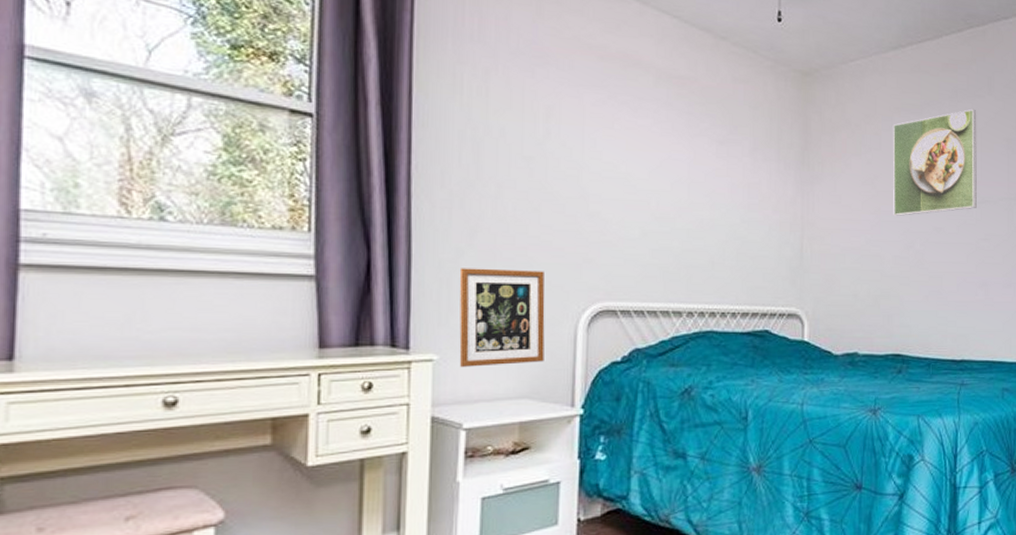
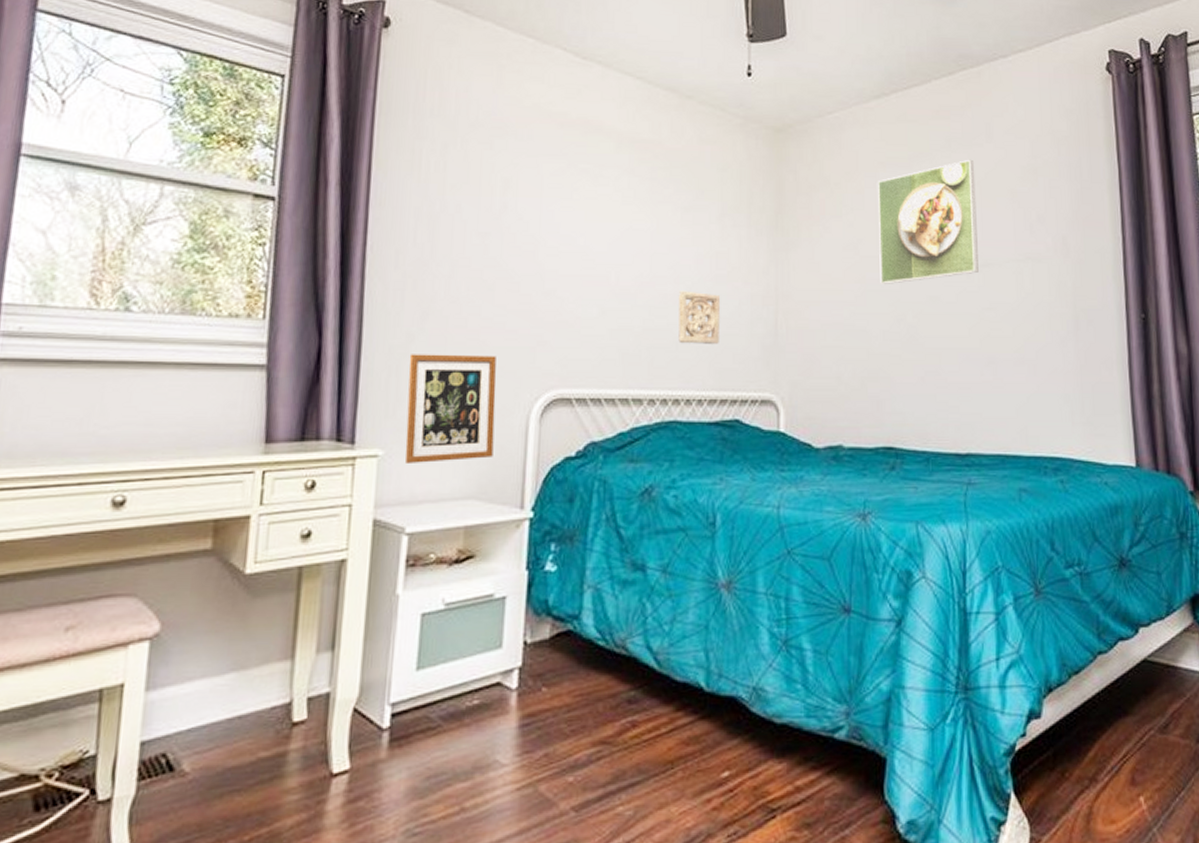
wall ornament: none [714,216,753,264] -> present [678,290,721,344]

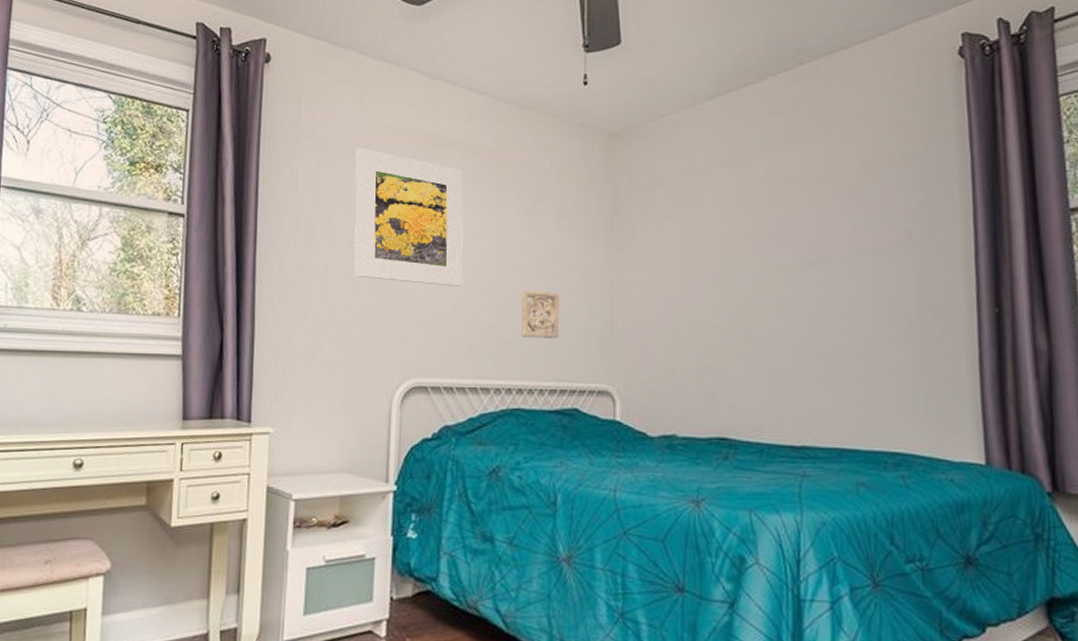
picture frame: present [404,354,497,463] -> none [290,346,364,440]
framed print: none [487,129,615,287] -> present [354,147,463,286]
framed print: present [877,159,979,284] -> none [711,154,815,281]

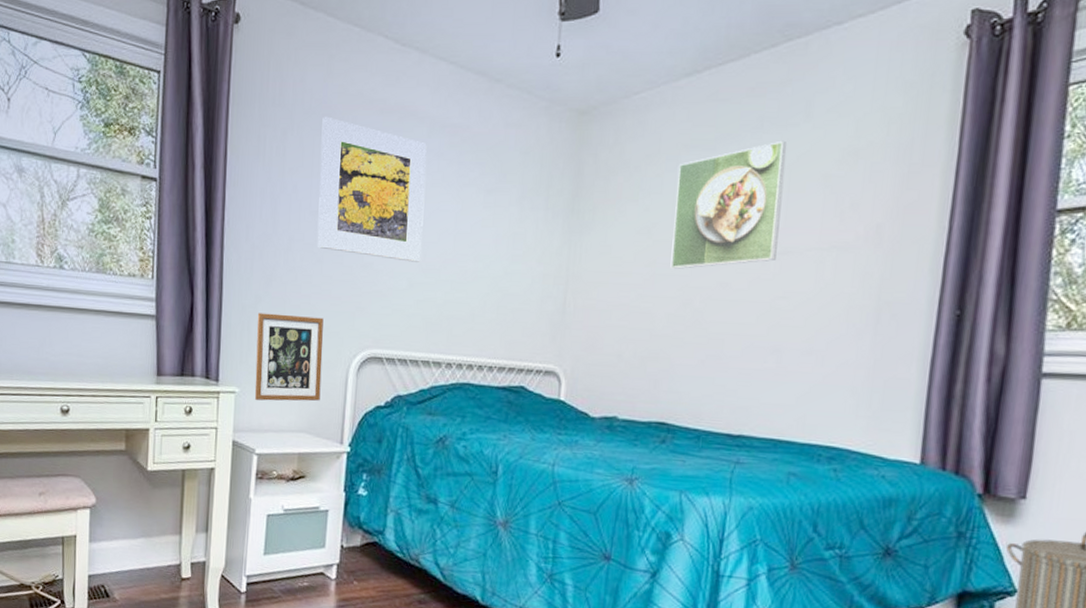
picture frame: none [290,346,364,440] -> present [254,313,324,401]
wall ornament: present [521,289,560,338] -> none [475,268,515,318]
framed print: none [711,154,815,281] -> present [670,140,787,269]

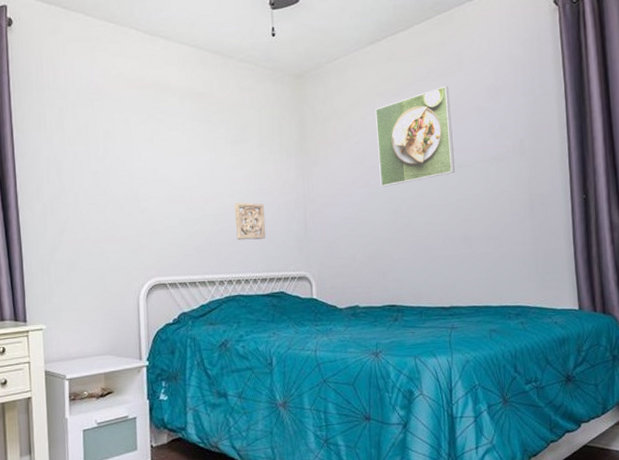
picture frame: present [254,313,324,401] -> none [55,257,118,333]
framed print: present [317,116,427,262] -> none [92,94,187,204]
wall ornament: none [475,268,515,318] -> present [234,202,266,241]

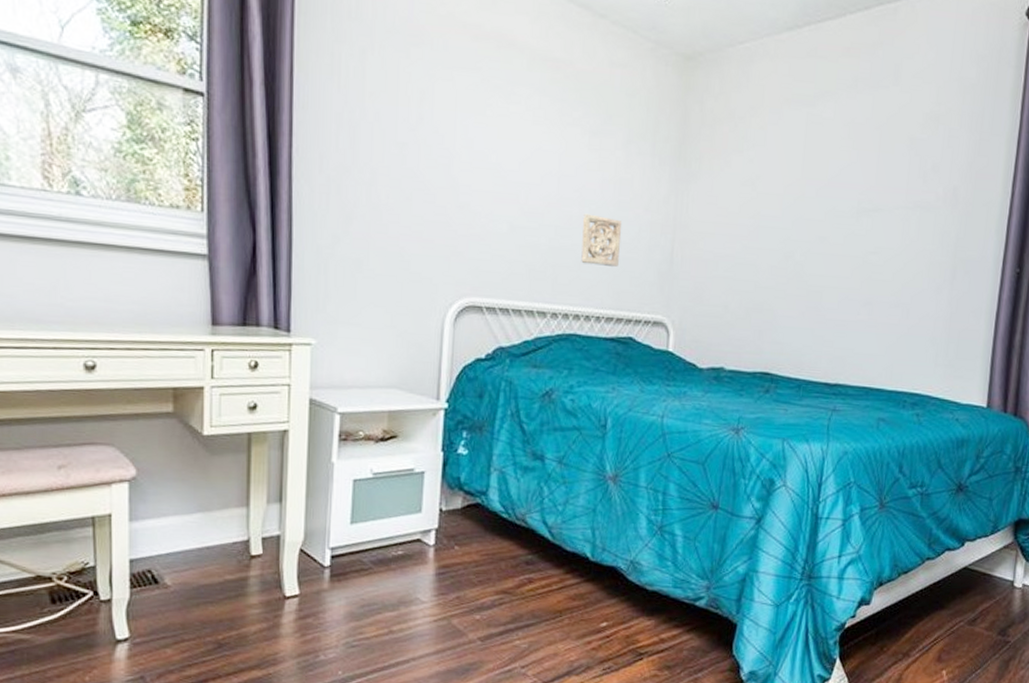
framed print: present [374,85,455,187] -> none [773,101,878,222]

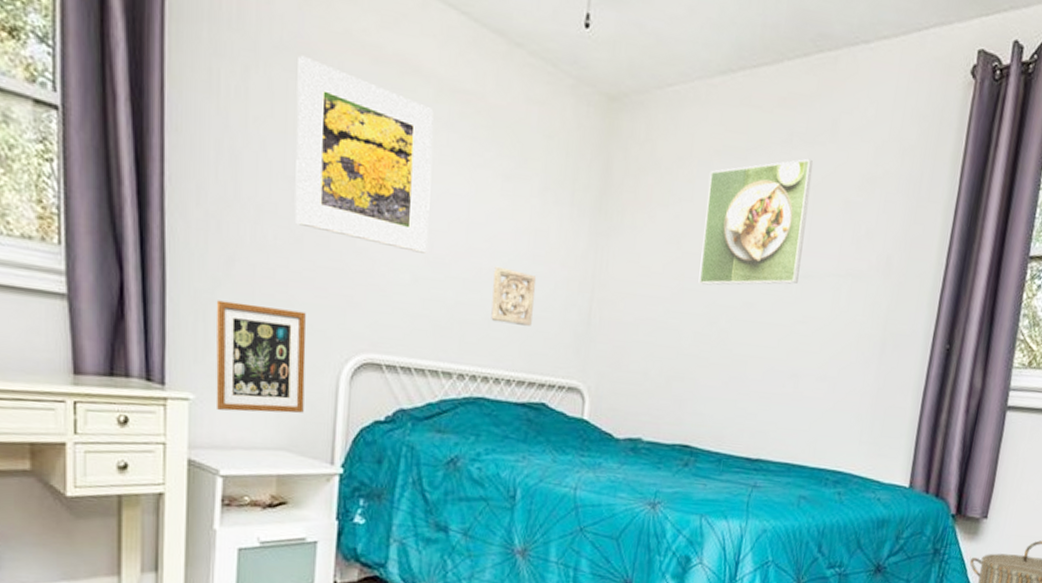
picture frame: none [334,255,415,354] -> present [216,300,306,413]
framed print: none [405,37,527,205] -> present [295,55,434,254]
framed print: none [773,101,878,222] -> present [698,158,813,285]

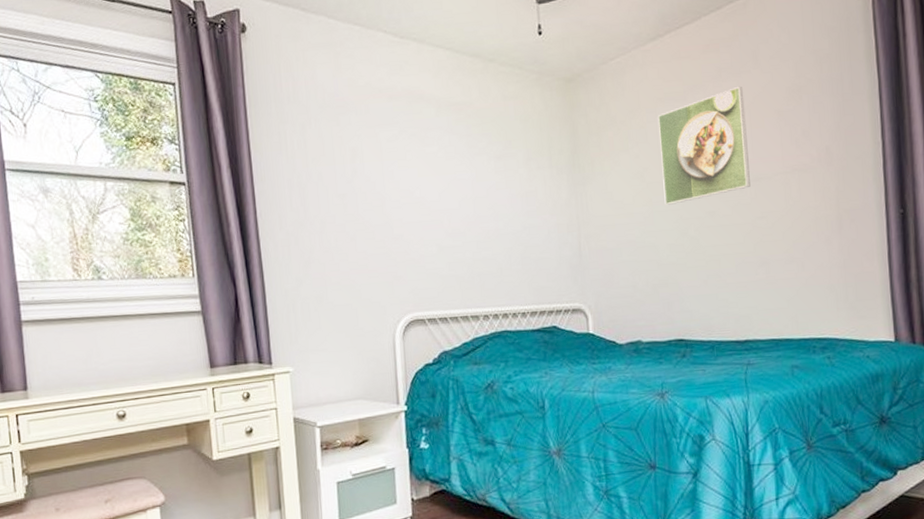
picture frame: present [216,300,306,413] -> none [301,290,372,376]
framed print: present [295,55,434,254] -> none [337,108,446,229]
wall ornament: present [491,266,537,326] -> none [499,226,535,269]

